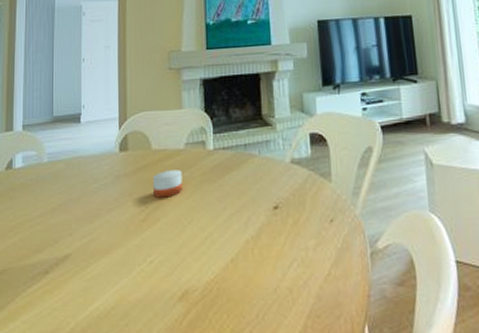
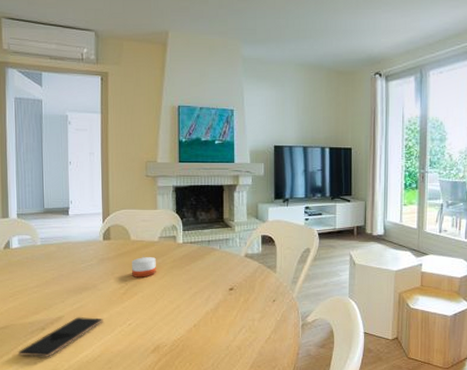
smartphone: none [14,253,119,312] -> present [17,316,103,357]

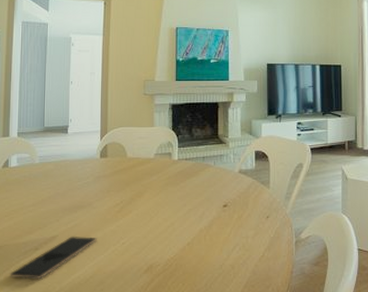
candle: present [132,257,156,277] -> none [127,174,151,195]

